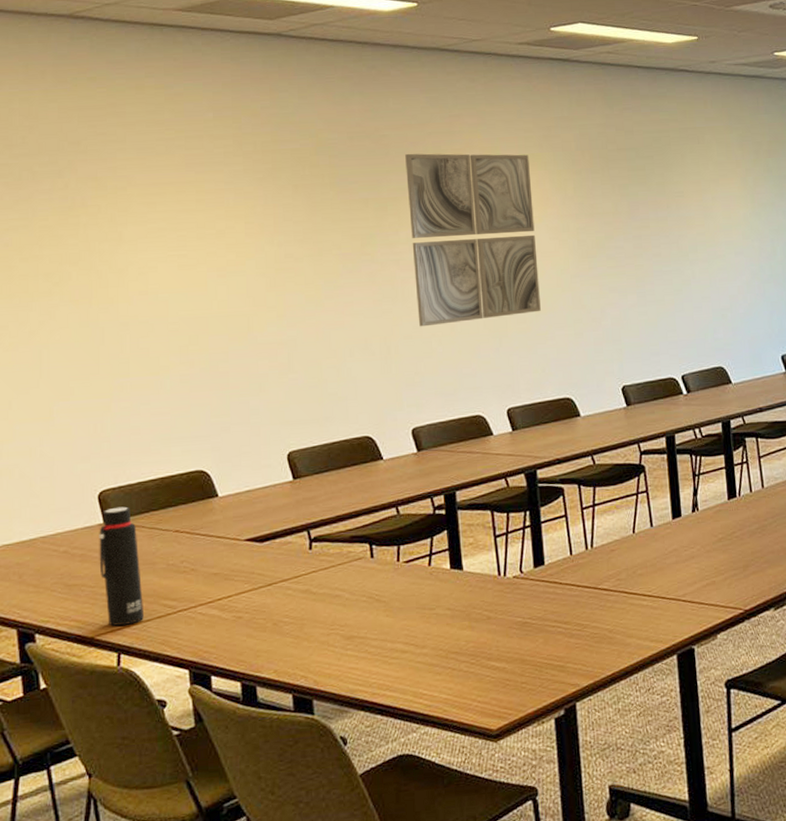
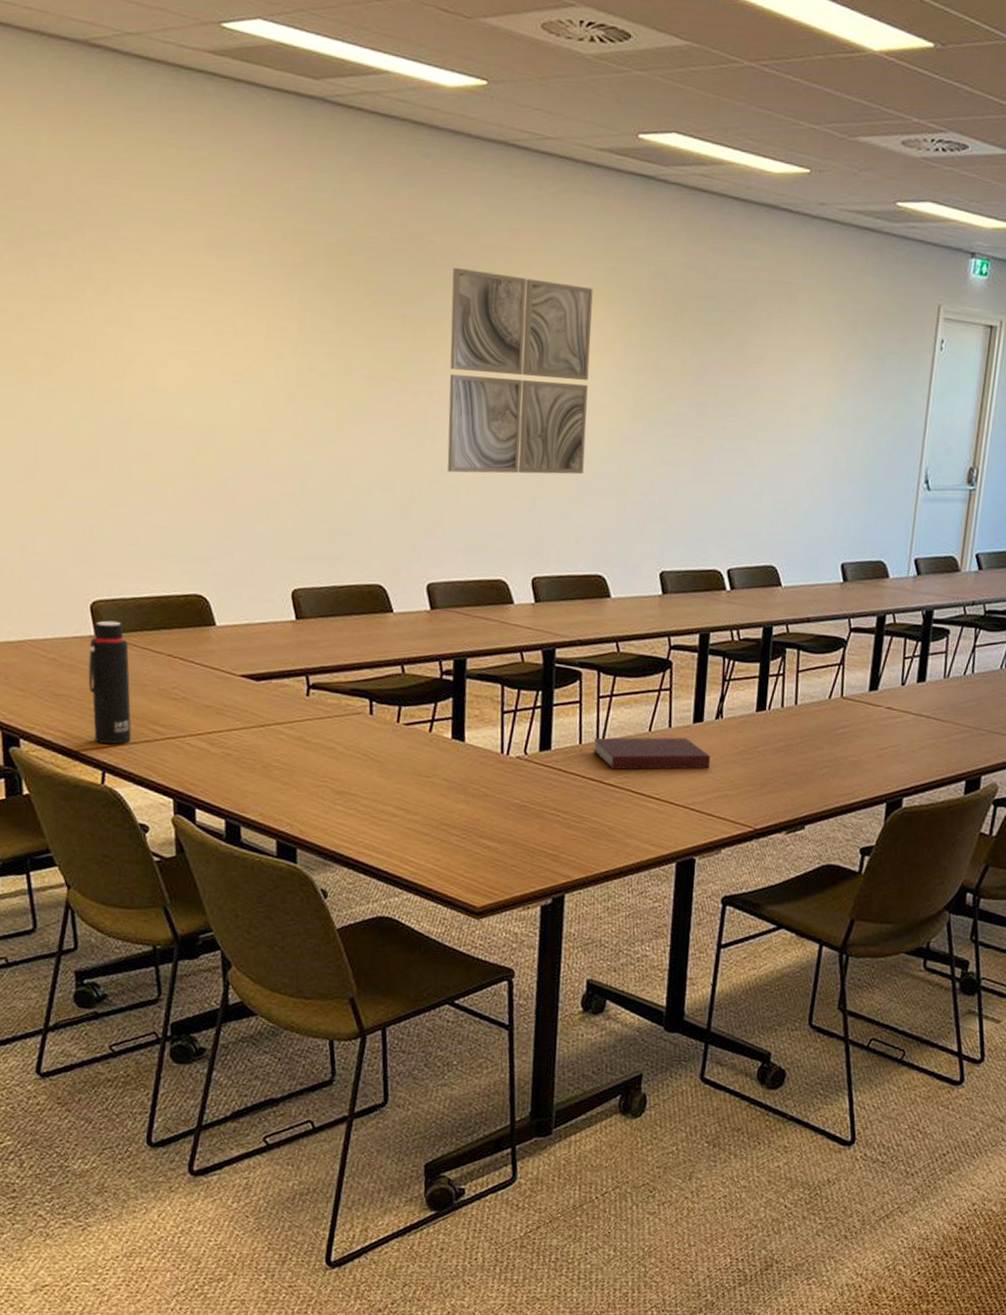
notebook: none [582,534,694,575] -> present [592,737,711,770]

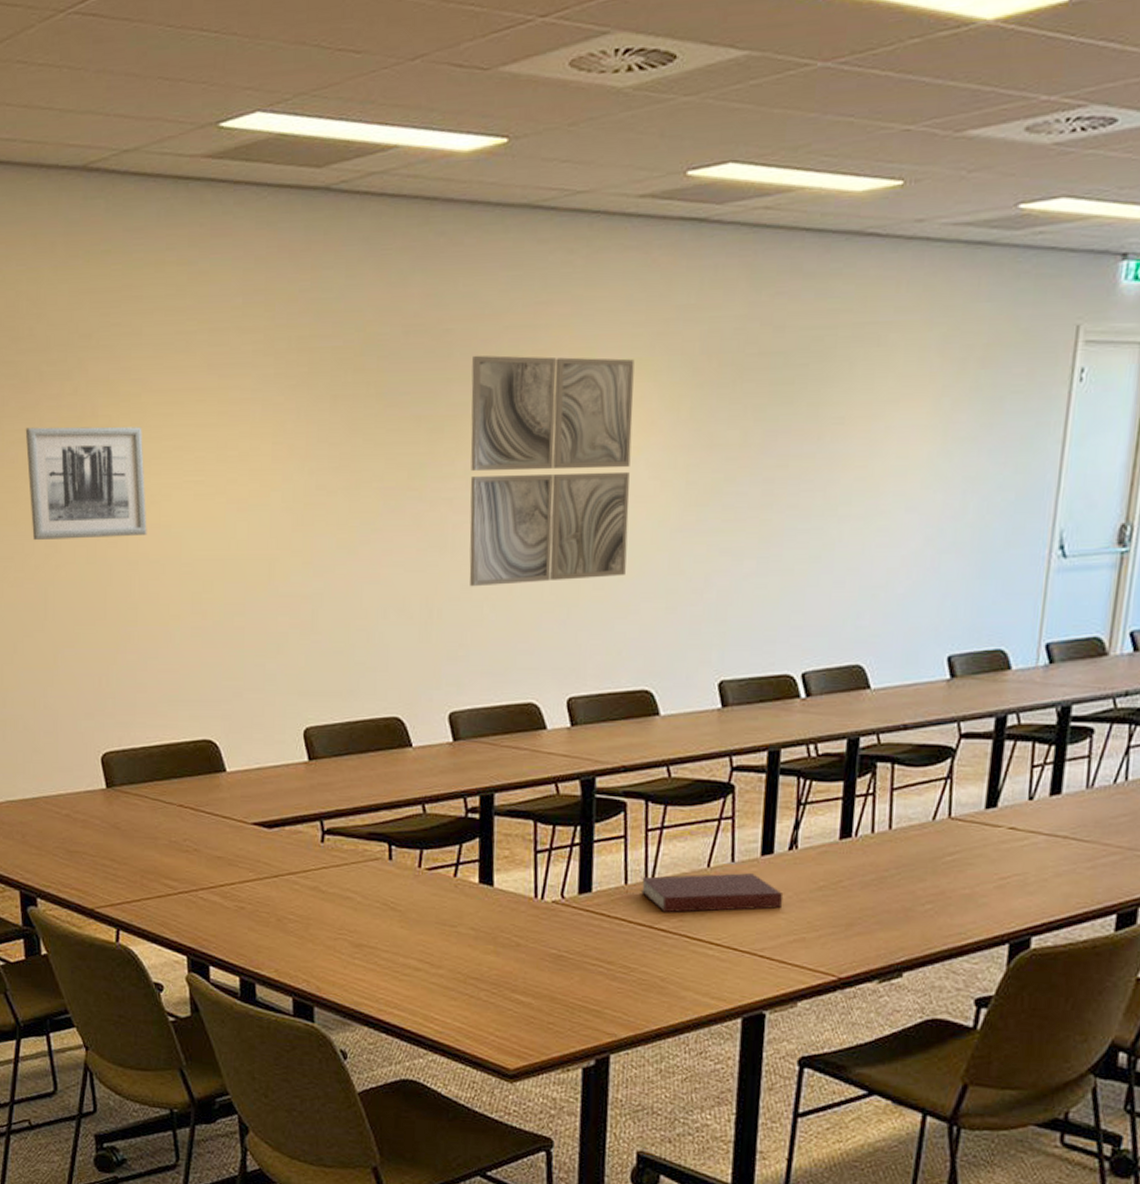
wall art: none [19,281,142,397] -> present [25,426,147,541]
water bottle: present [88,620,132,744] -> none [101,772,145,901]

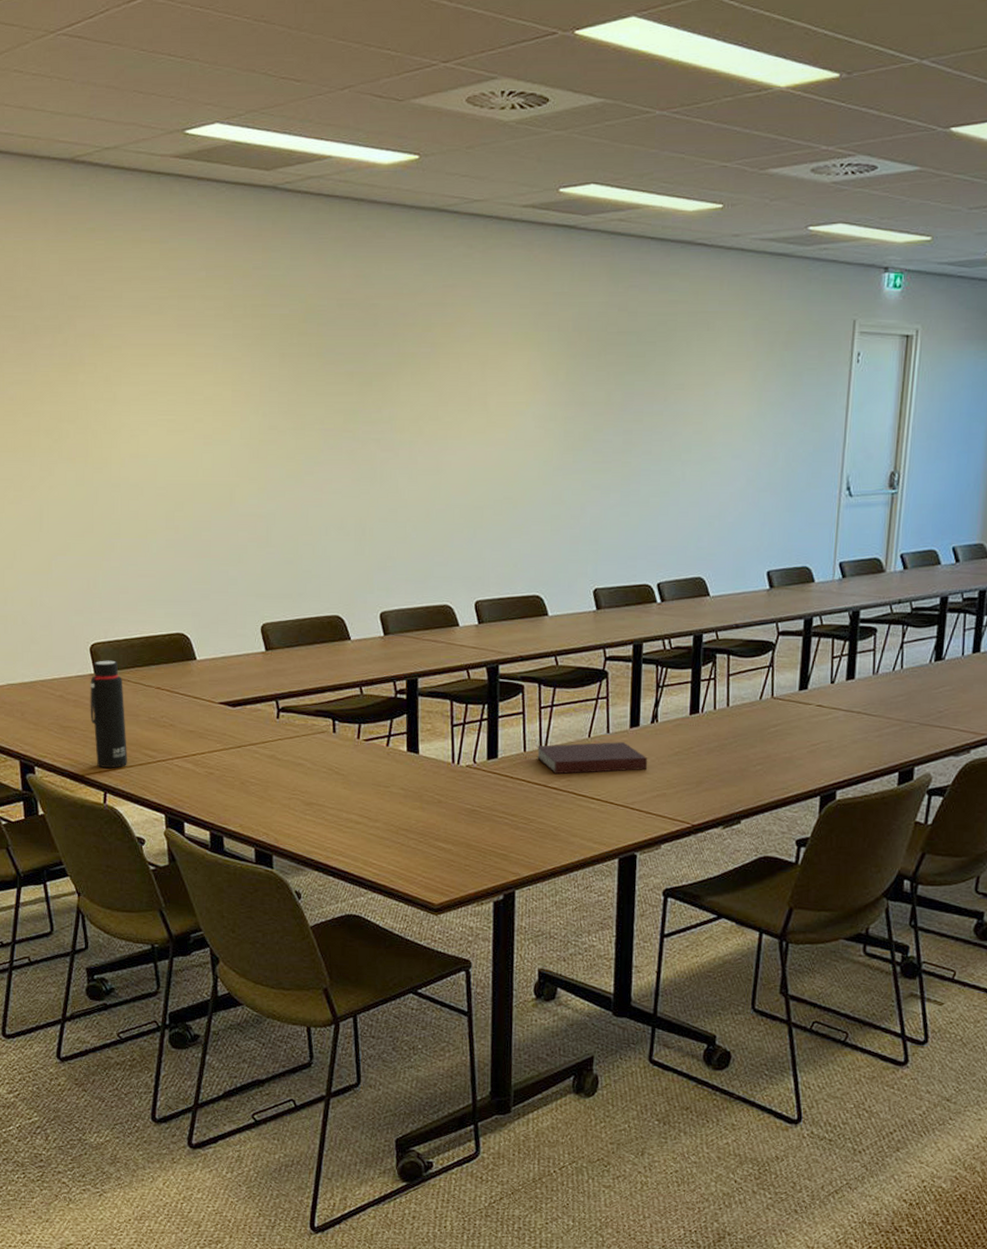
wall art: present [25,426,147,541] -> none [22,371,128,466]
water bottle: none [101,772,145,901] -> present [90,660,128,768]
wall art: present [469,355,635,587] -> none [393,325,522,511]

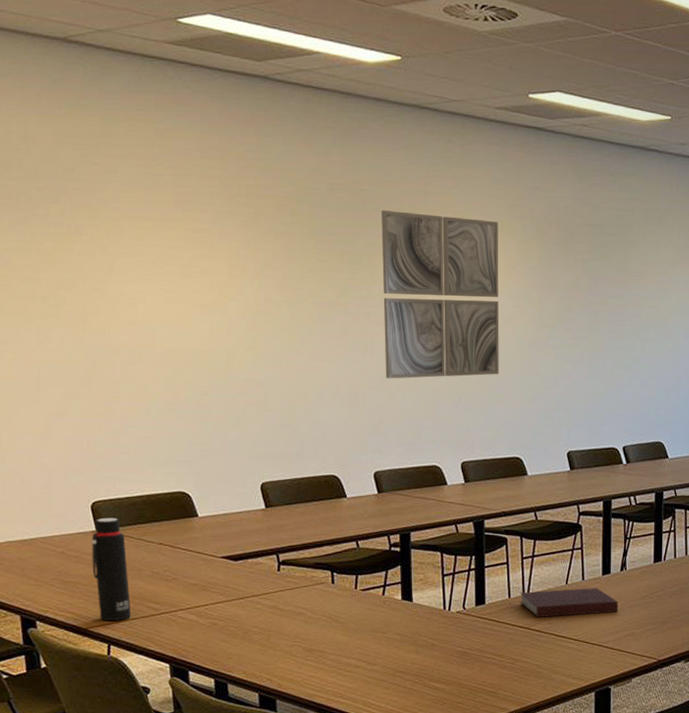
wall art: none [393,325,522,511] -> present [381,210,499,379]

